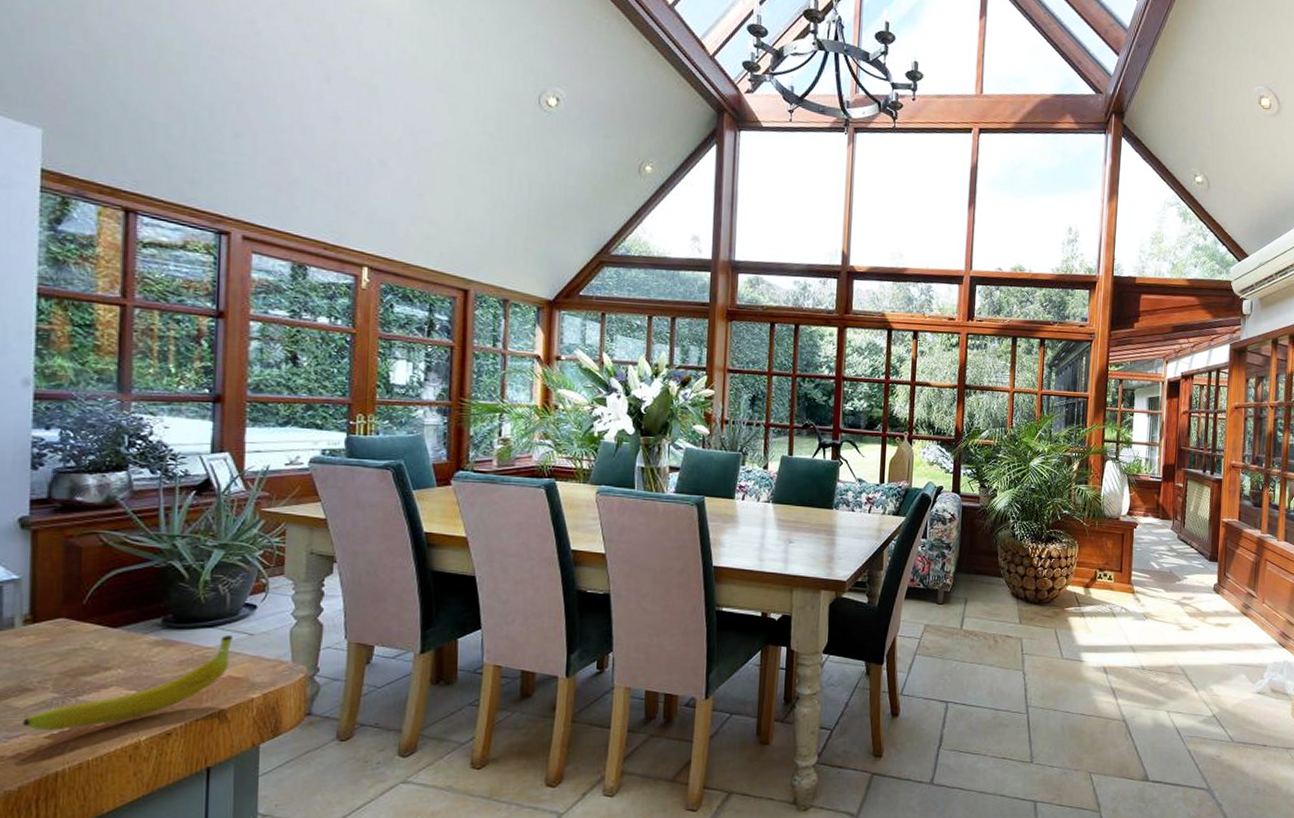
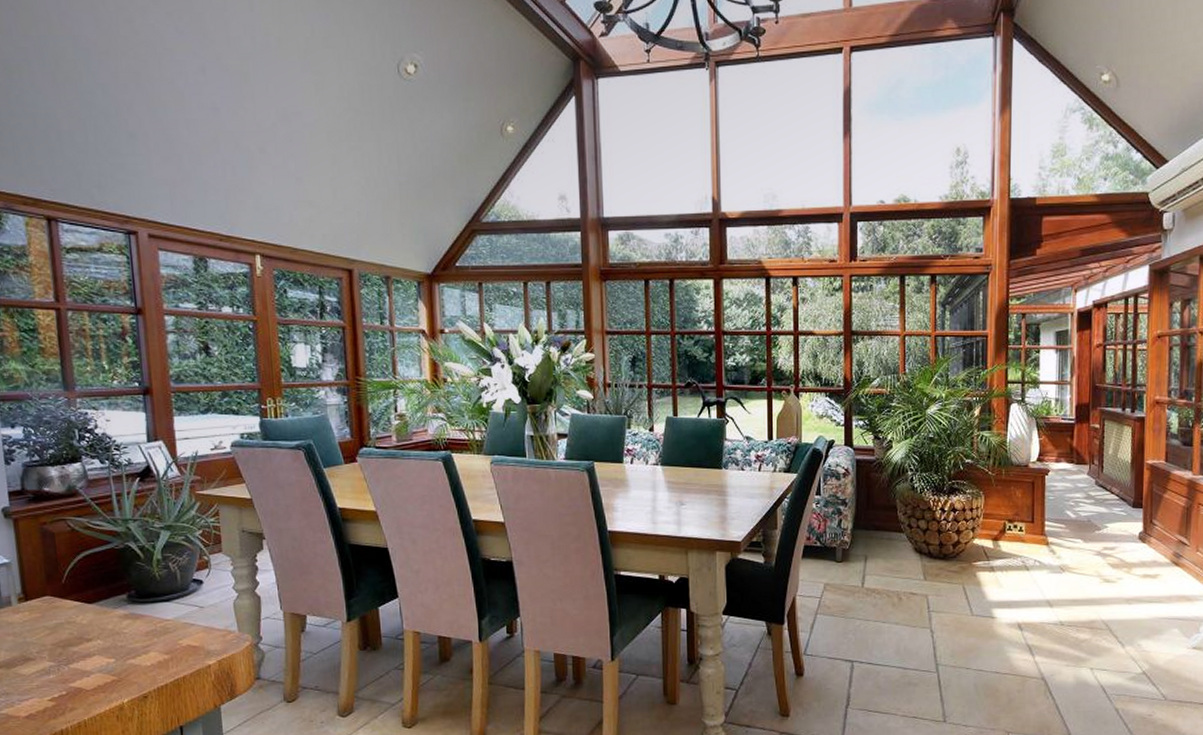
fruit: present [23,635,232,731] -> none [30,608,187,695]

